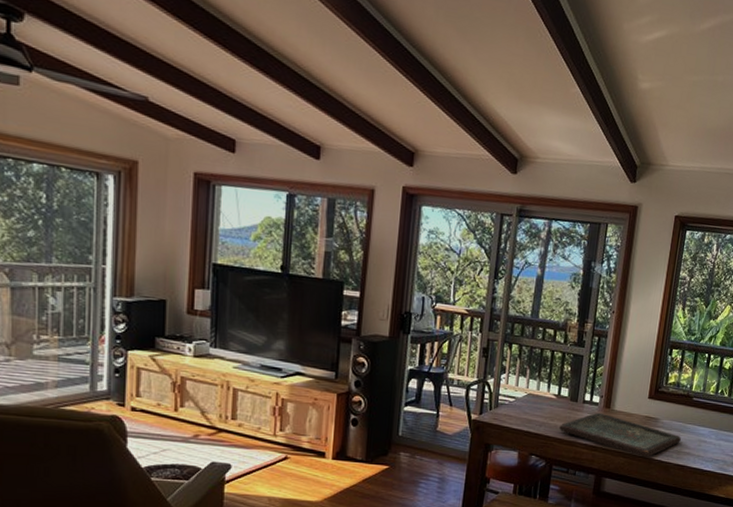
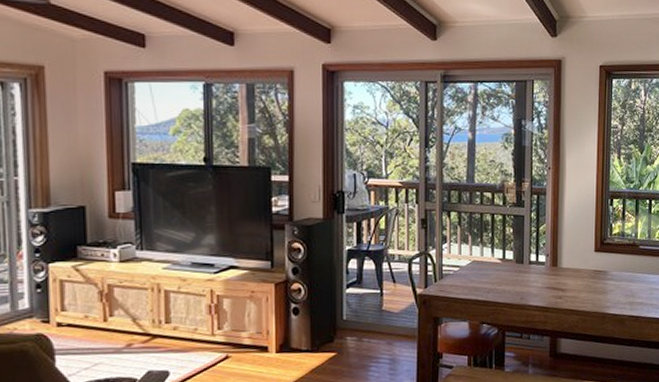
board game: present [559,412,681,458] -> none [508,272,632,313]

